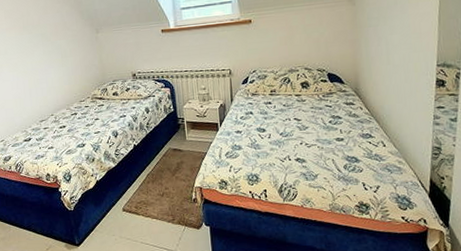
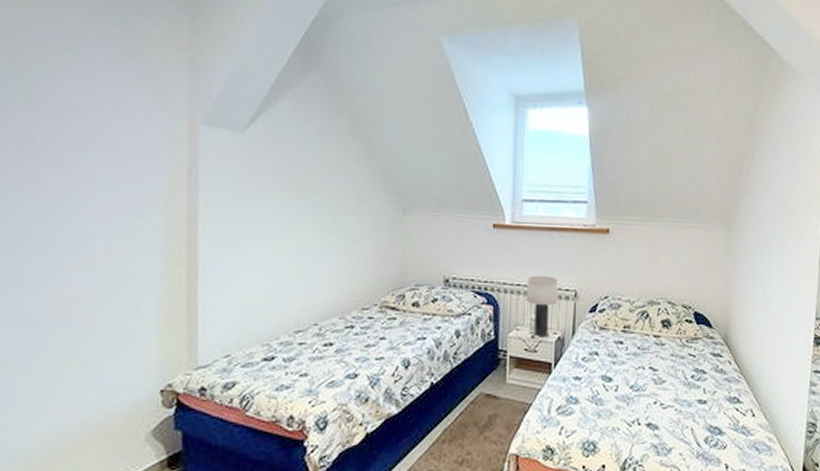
table lamp: none [192,61,218,106] -> present [526,275,559,338]

